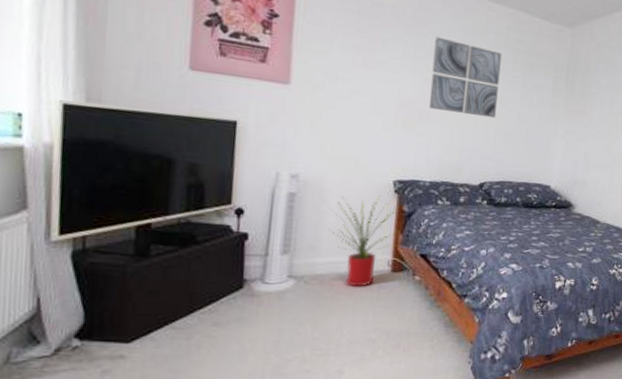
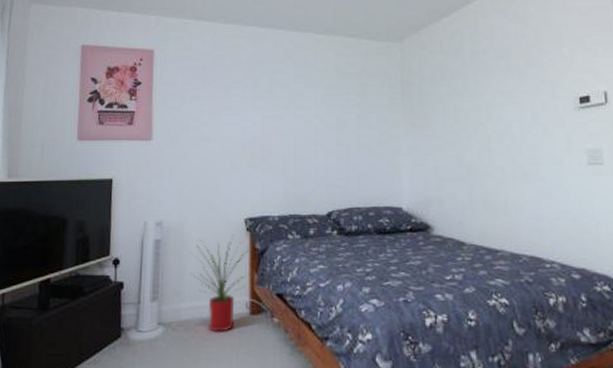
wall art: present [429,36,502,119] -> none [270,75,336,145]

